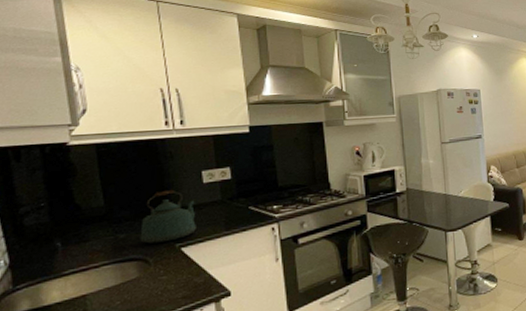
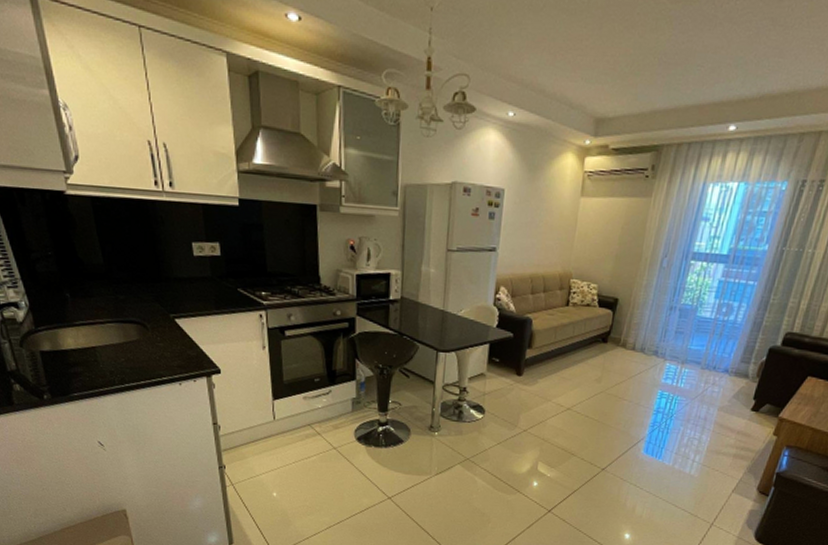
kettle: present [140,189,196,244] -> none [137,257,188,311]

